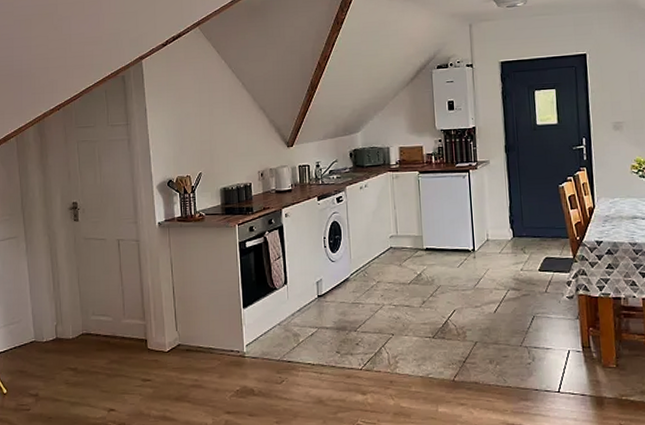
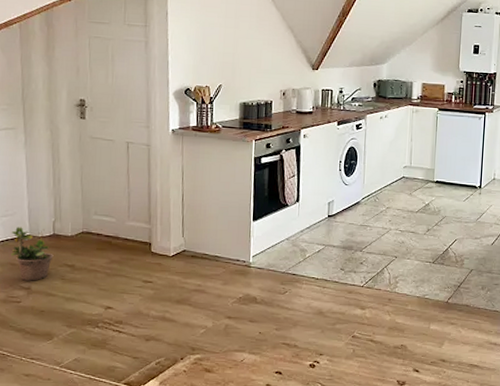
potted plant: none [18,333,58,388] -> present [11,227,54,281]

